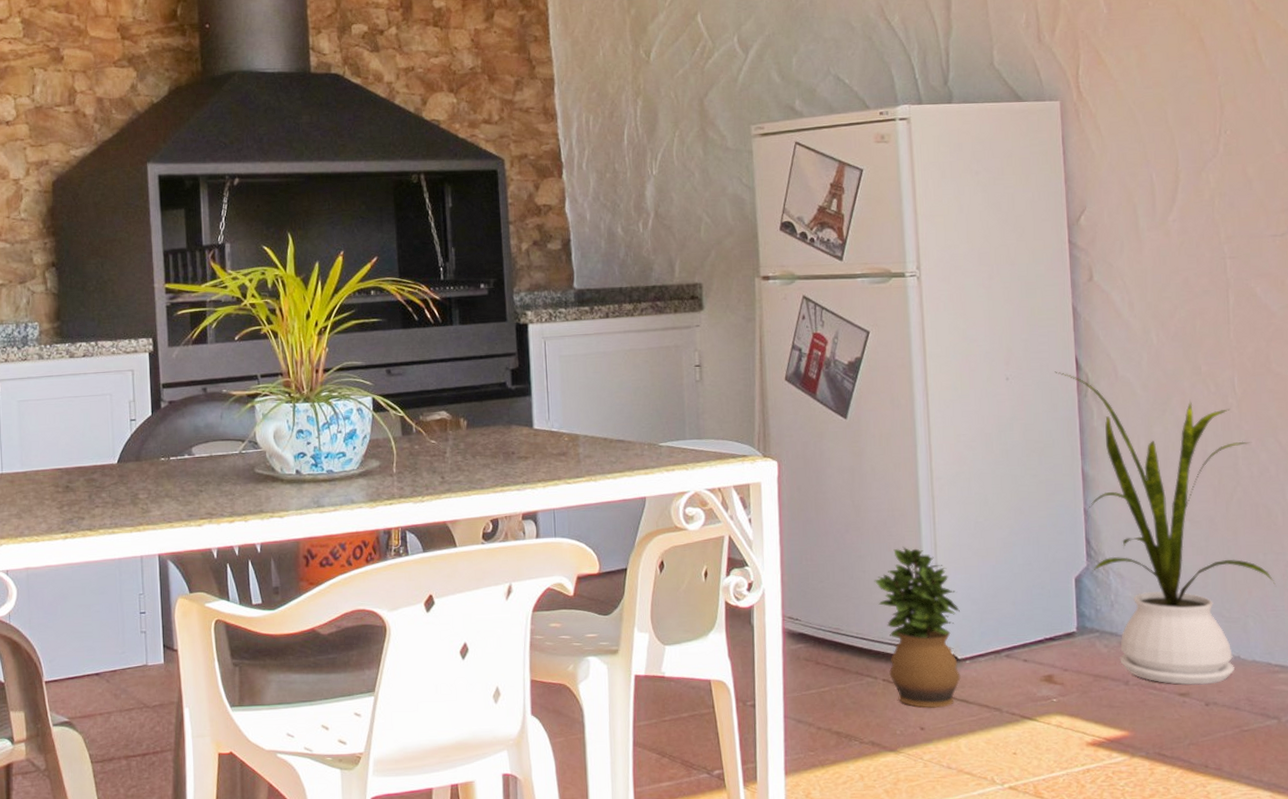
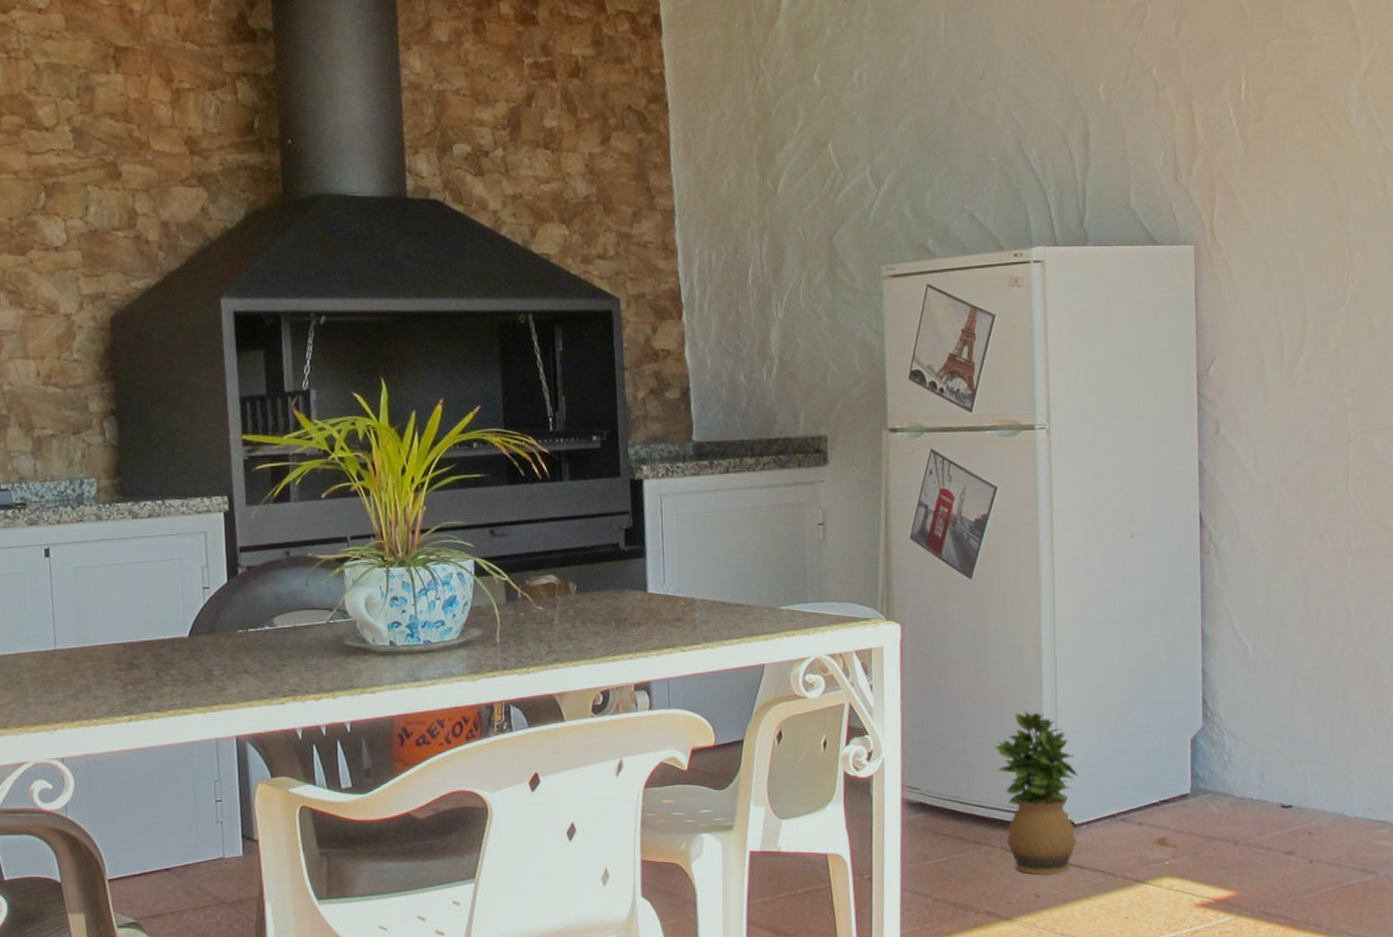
house plant: present [1055,371,1276,685] -> none [1179,528,1380,844]

